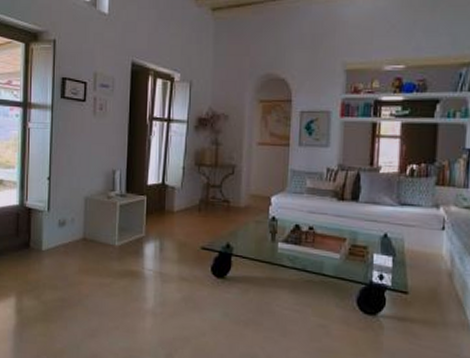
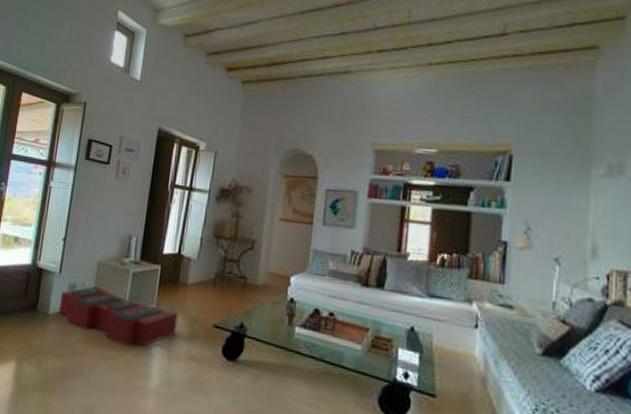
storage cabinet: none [51,221,167,273] -> present [58,286,178,347]

